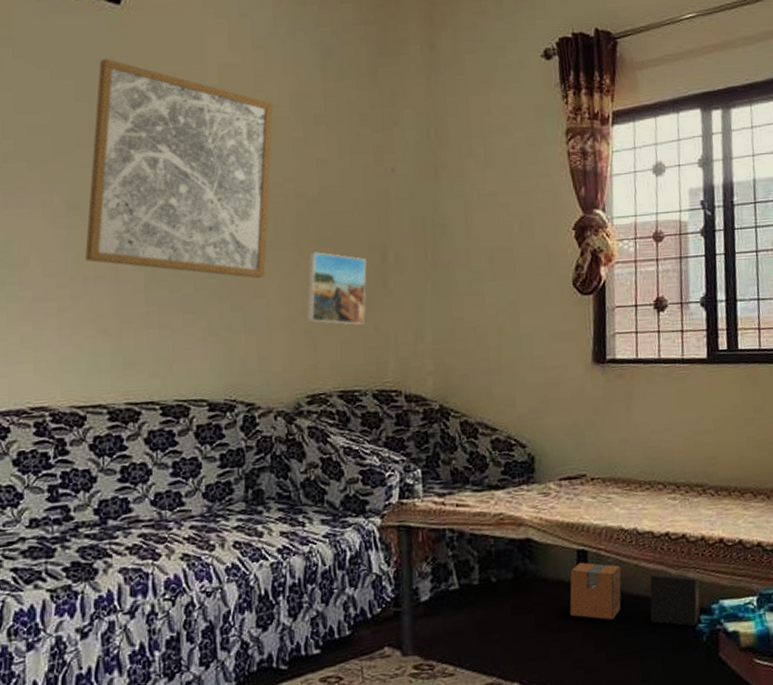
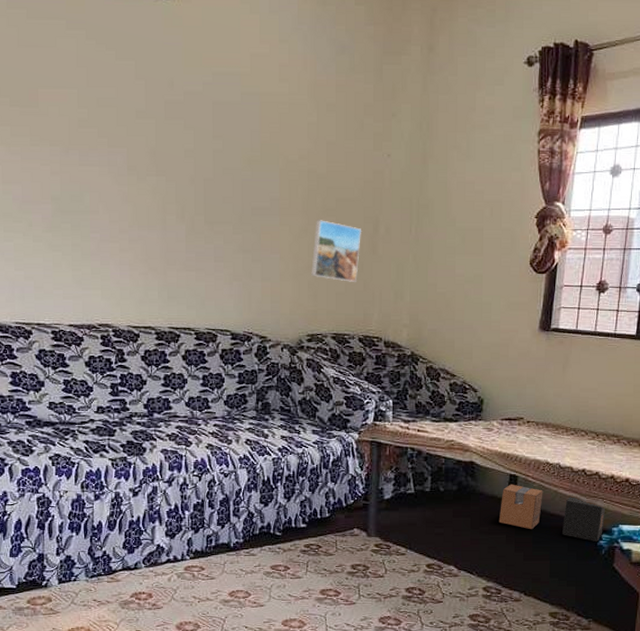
wall art: present [85,58,273,279] -> none [141,43,293,238]

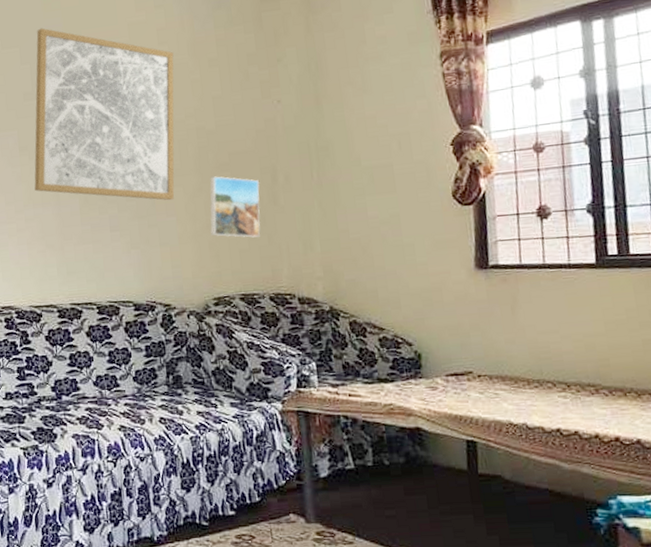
wall art: none [141,43,293,238] -> present [34,28,175,201]
cardboard box: present [498,484,606,543] -> none [460,451,597,520]

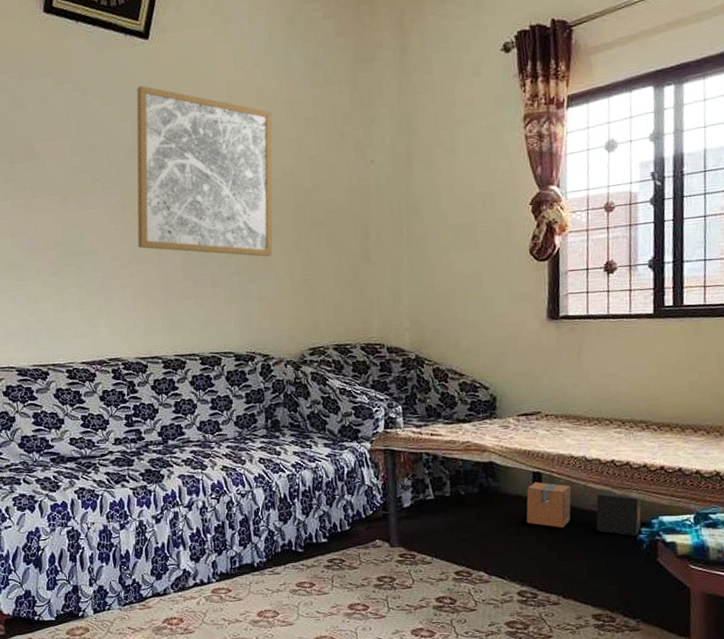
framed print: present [210,175,260,238] -> none [306,233,353,292]
cardboard box: none [460,451,597,520] -> present [526,481,642,537]

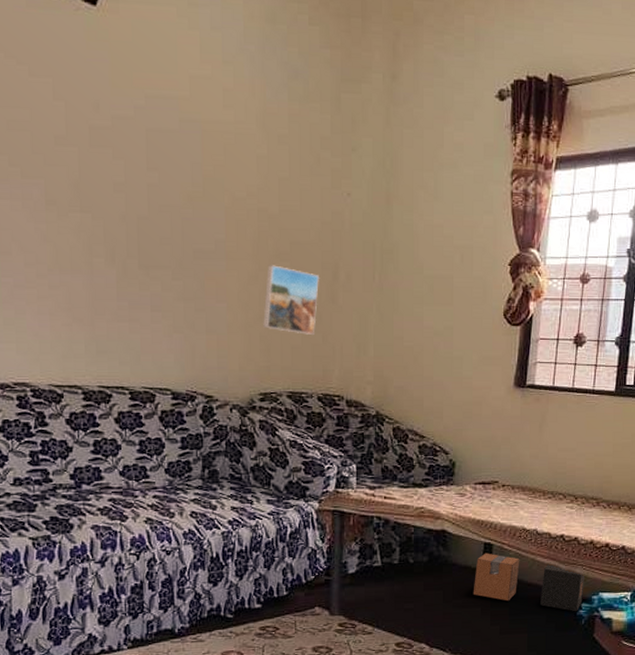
wall art: present [136,85,273,257] -> none [62,59,240,285]
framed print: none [306,233,353,292] -> present [263,264,320,335]

